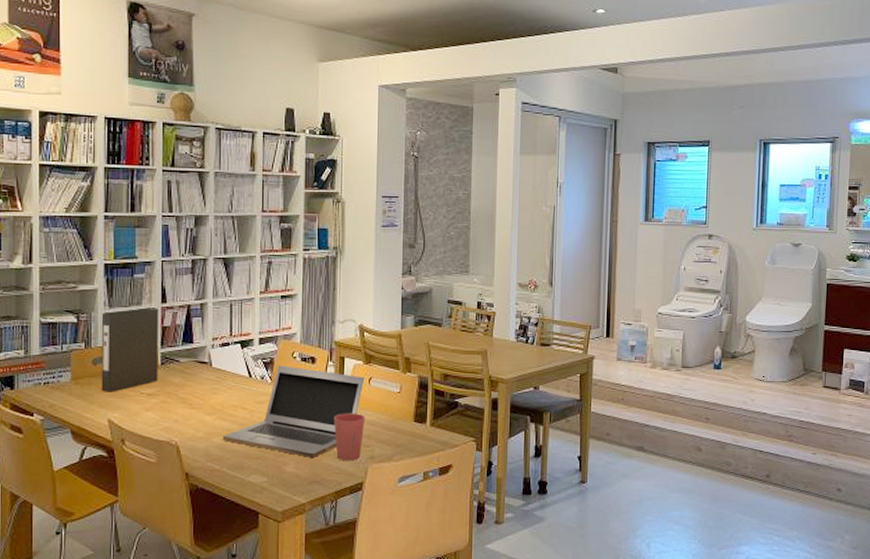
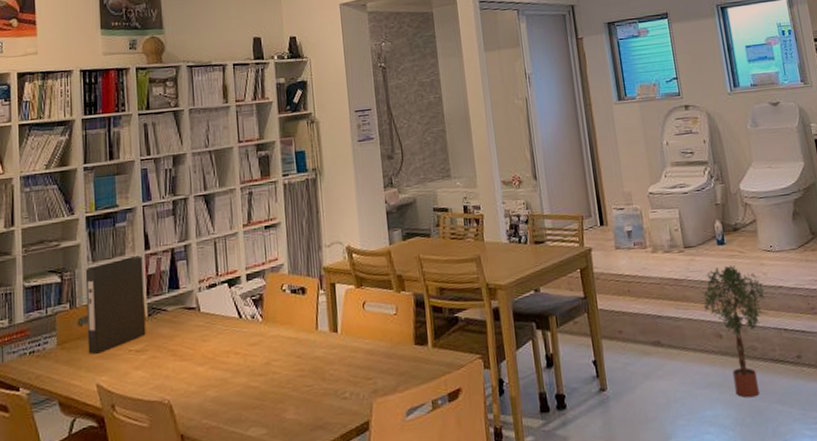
laptop: present [222,365,365,457] -> none [216,300,359,400]
cup: present [334,413,365,461] -> none [331,343,364,399]
potted tree: none [689,388,749,505] -> present [700,265,765,398]

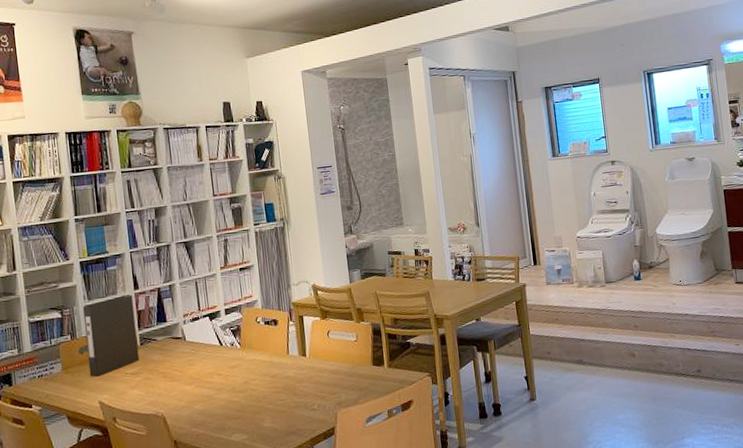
potted tree: present [700,265,765,398] -> none [618,297,673,404]

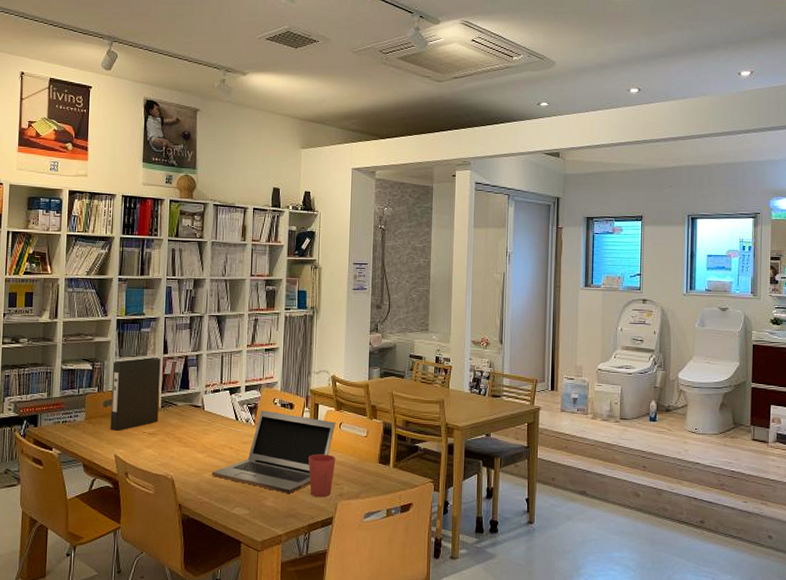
laptop: none [203,330,324,412] -> present [211,410,336,493]
cup: none [301,365,329,410] -> present [308,454,336,498]

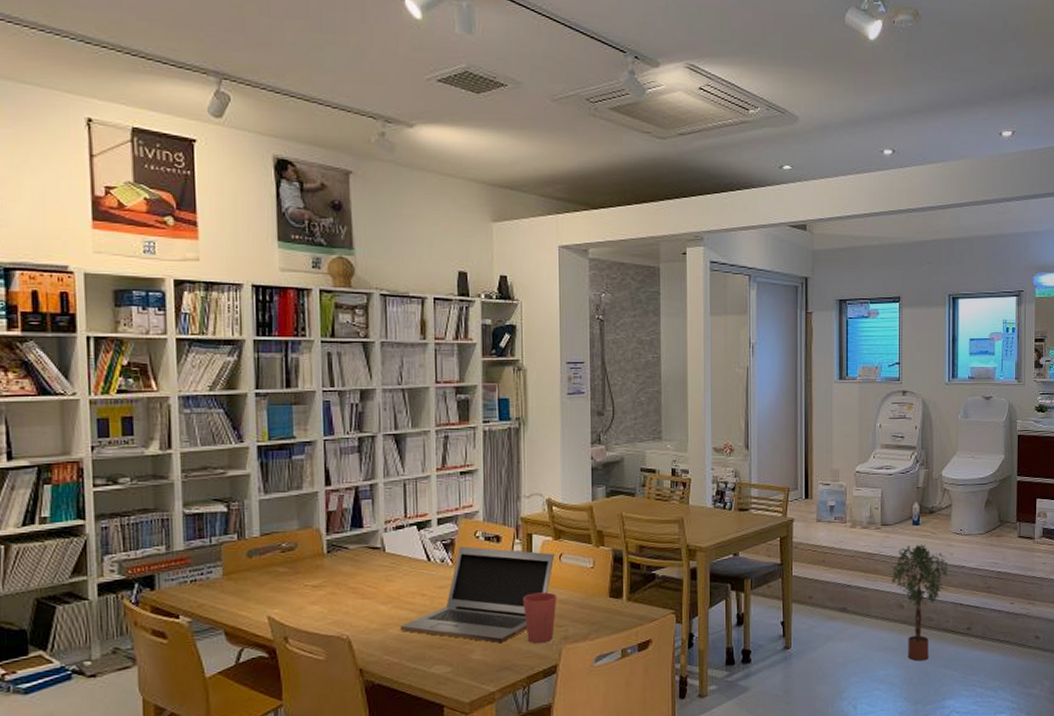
binder: present [110,357,161,431] -> none [256,491,324,587]
potted tree: none [627,439,683,548] -> present [890,544,949,661]

